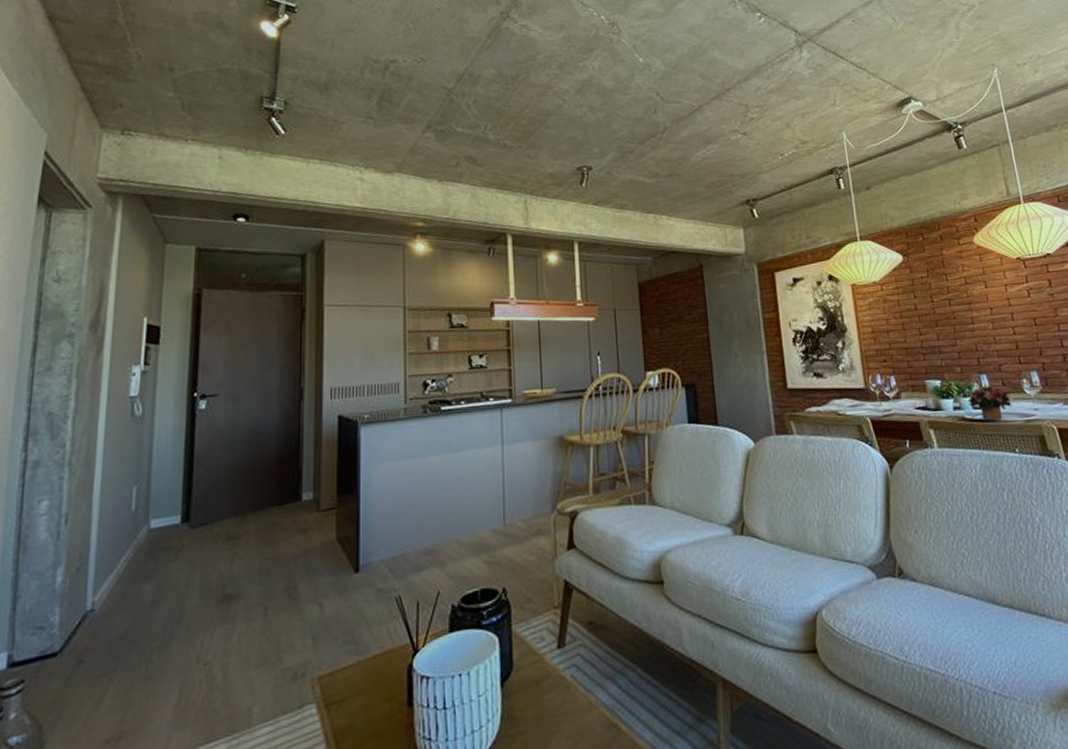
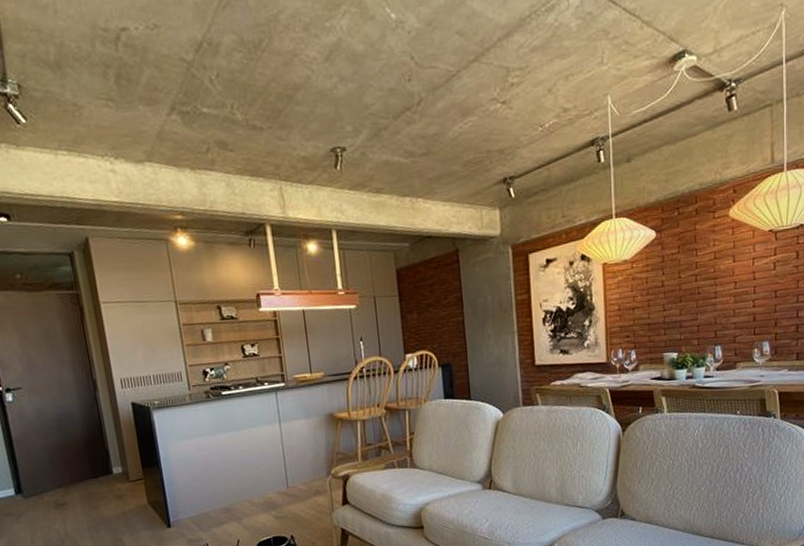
bouquet: present [968,385,1013,421] -> none [700,356,741,388]

